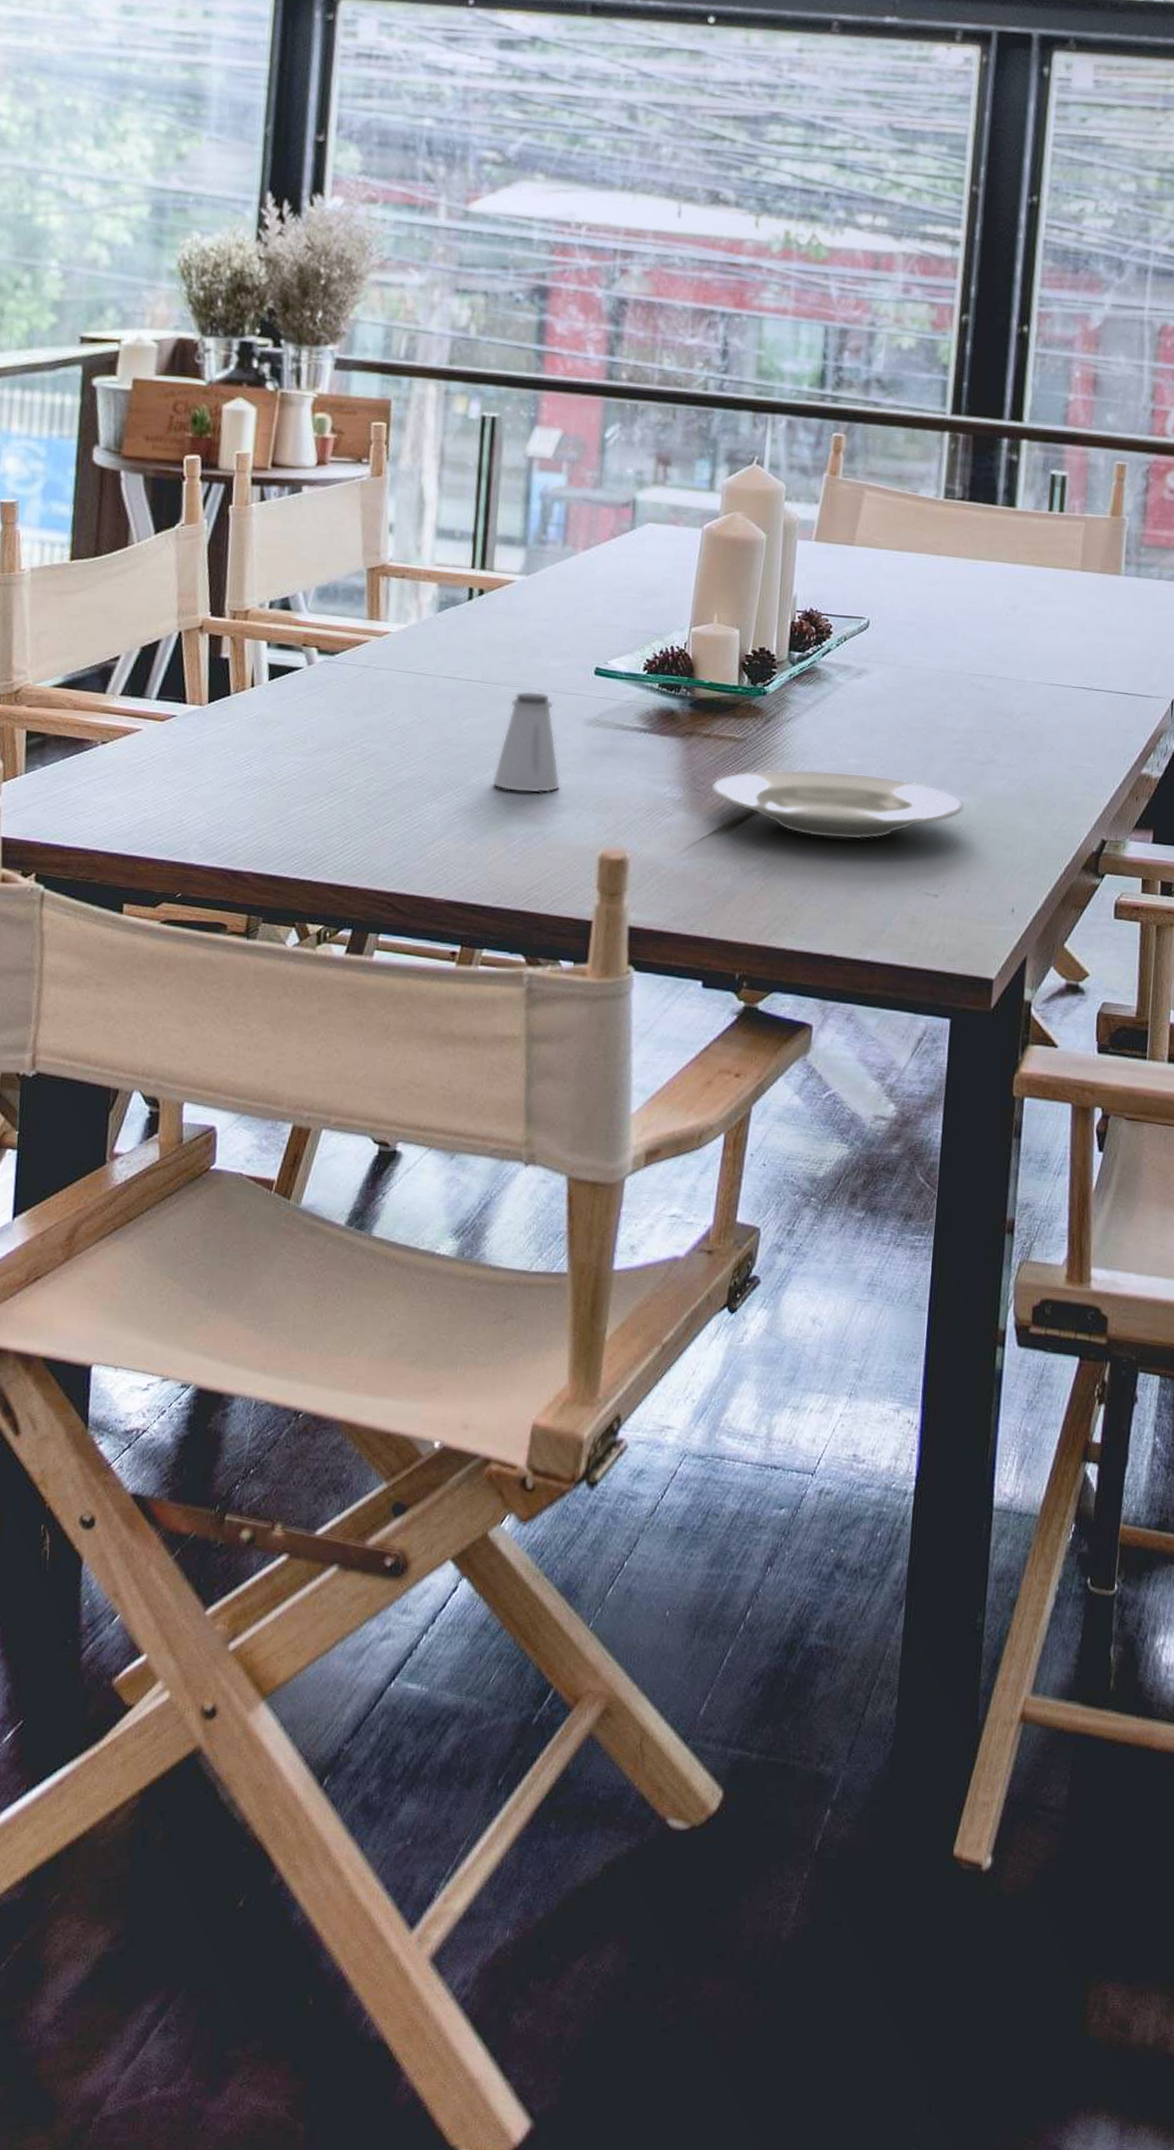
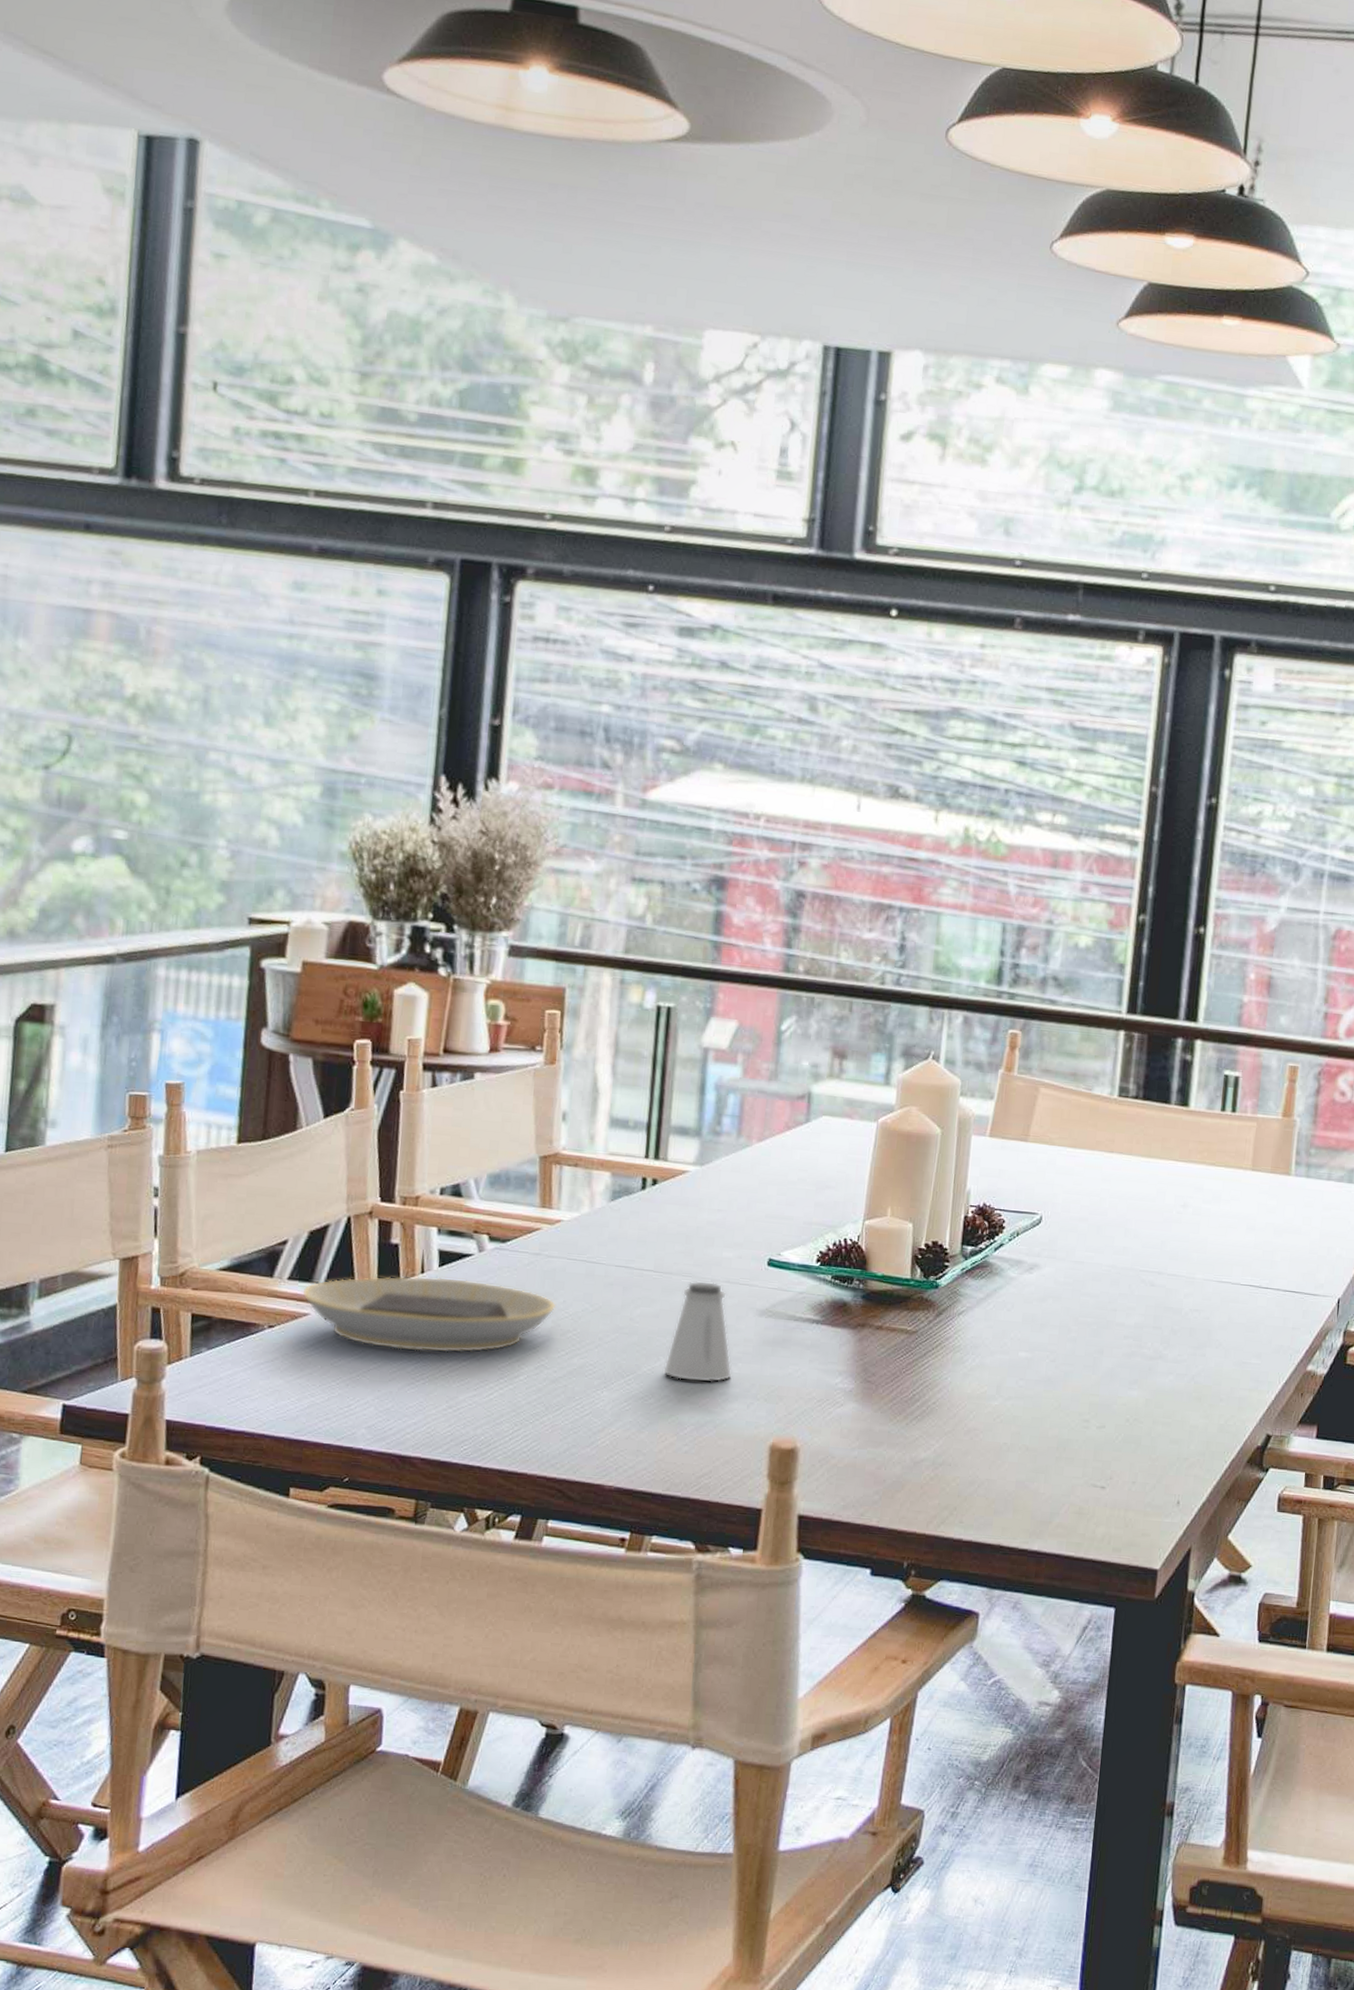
plate: none [134,690,385,767] -> present [302,1276,557,1353]
plate: present [710,768,965,840] -> none [881,1361,1133,1432]

